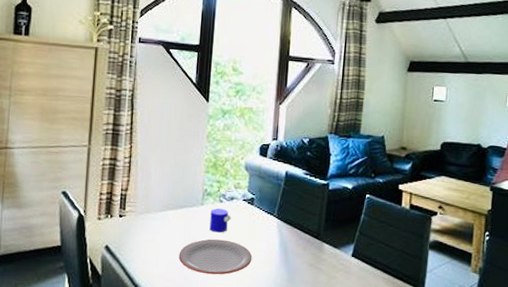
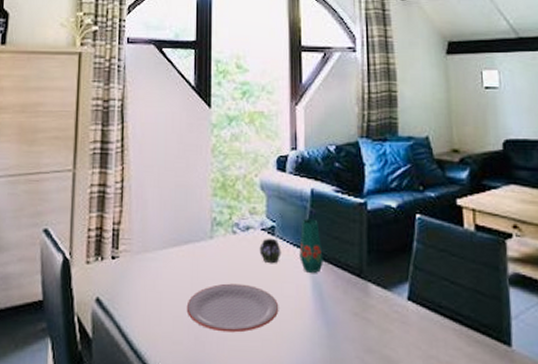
cup: present [209,208,231,233] -> none [222,241,248,275]
vase: none [240,193,290,235] -> present [259,218,323,274]

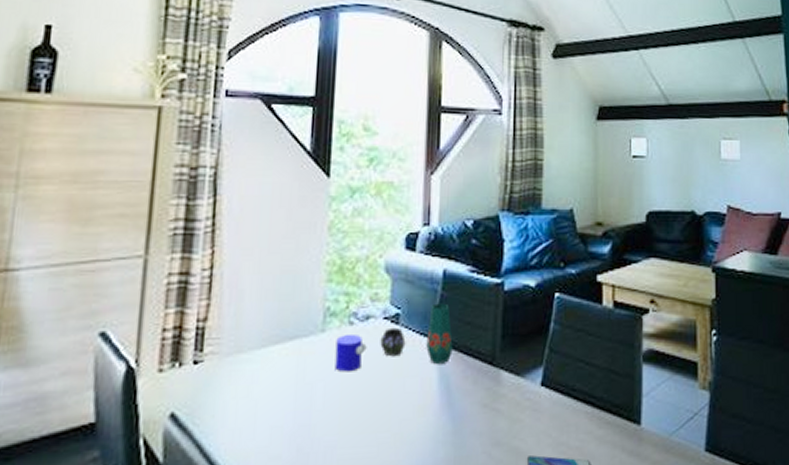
plate: present [186,283,279,333] -> none [288,382,400,440]
cup: none [222,241,248,275] -> present [335,333,367,372]

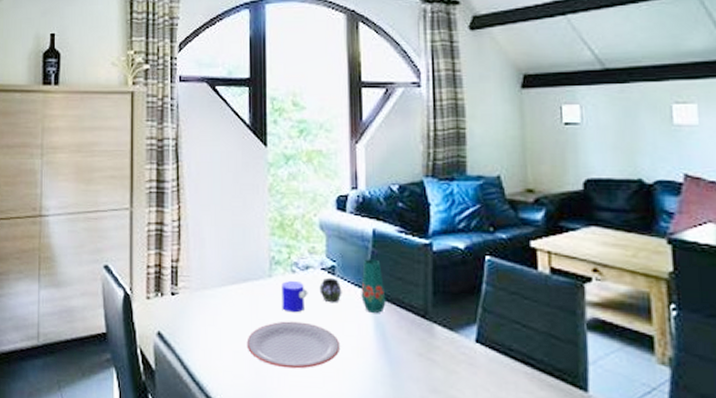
plate: none [288,382,400,440] -> present [246,321,341,369]

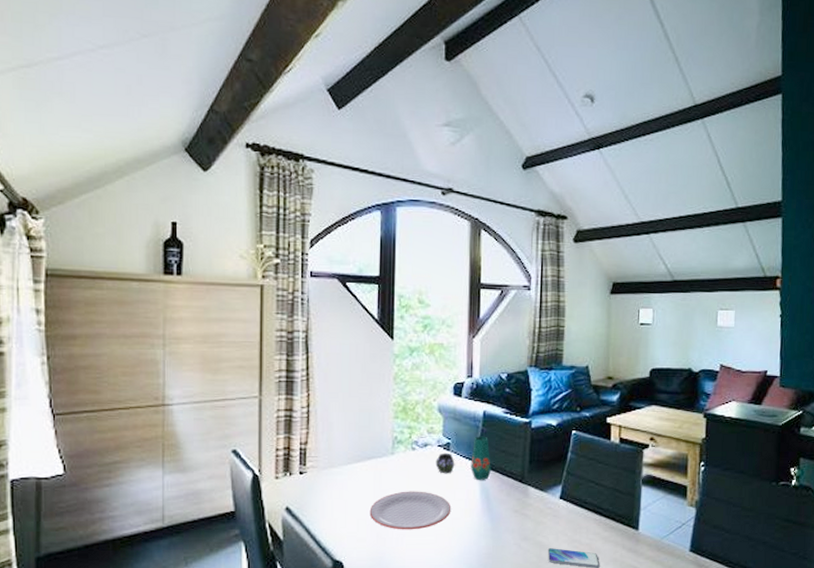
cup: present [281,280,308,313] -> none [402,456,426,484]

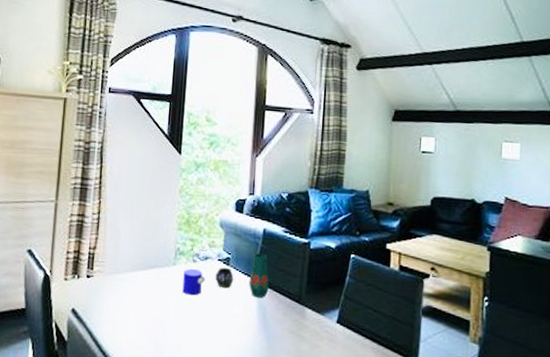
plate: present [369,491,451,530] -> none [149,302,229,342]
cup: none [402,456,426,484] -> present [182,268,206,296]

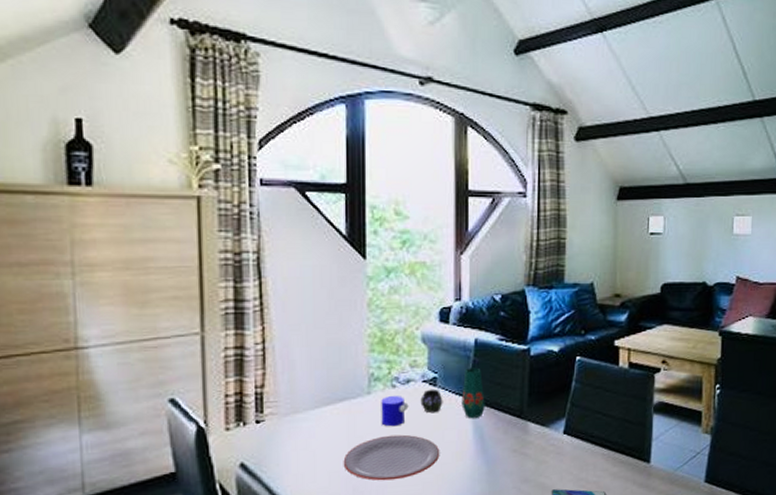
plate: none [149,302,229,342] -> present [343,434,440,481]

